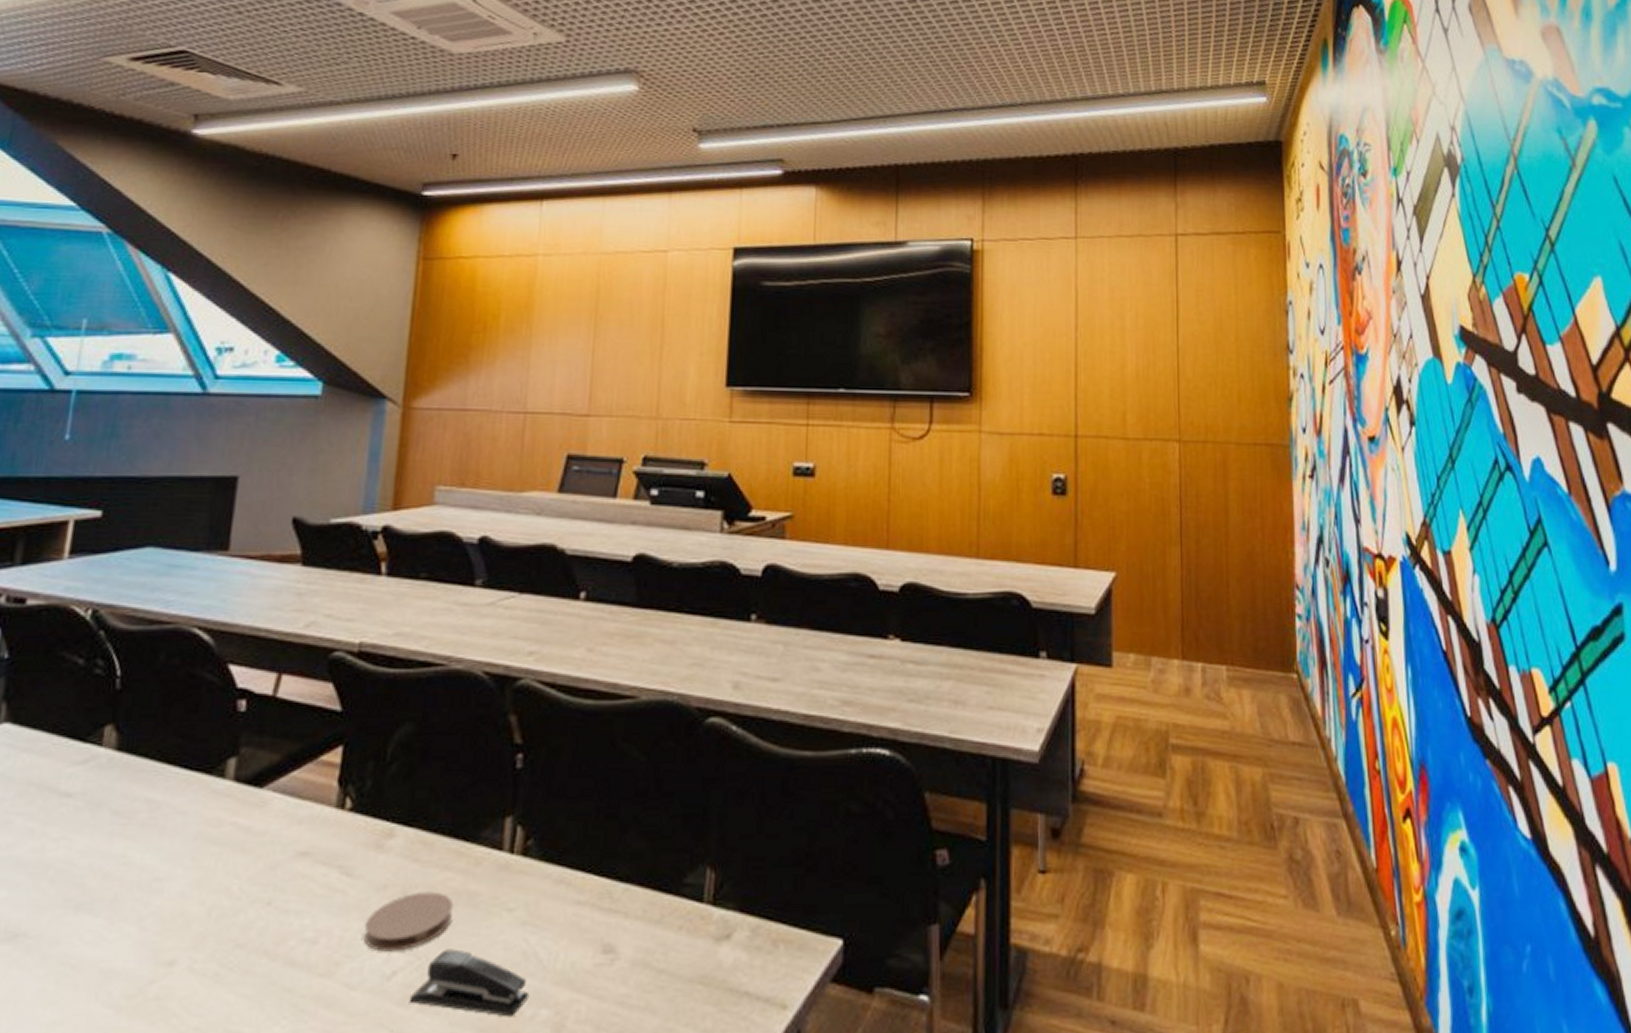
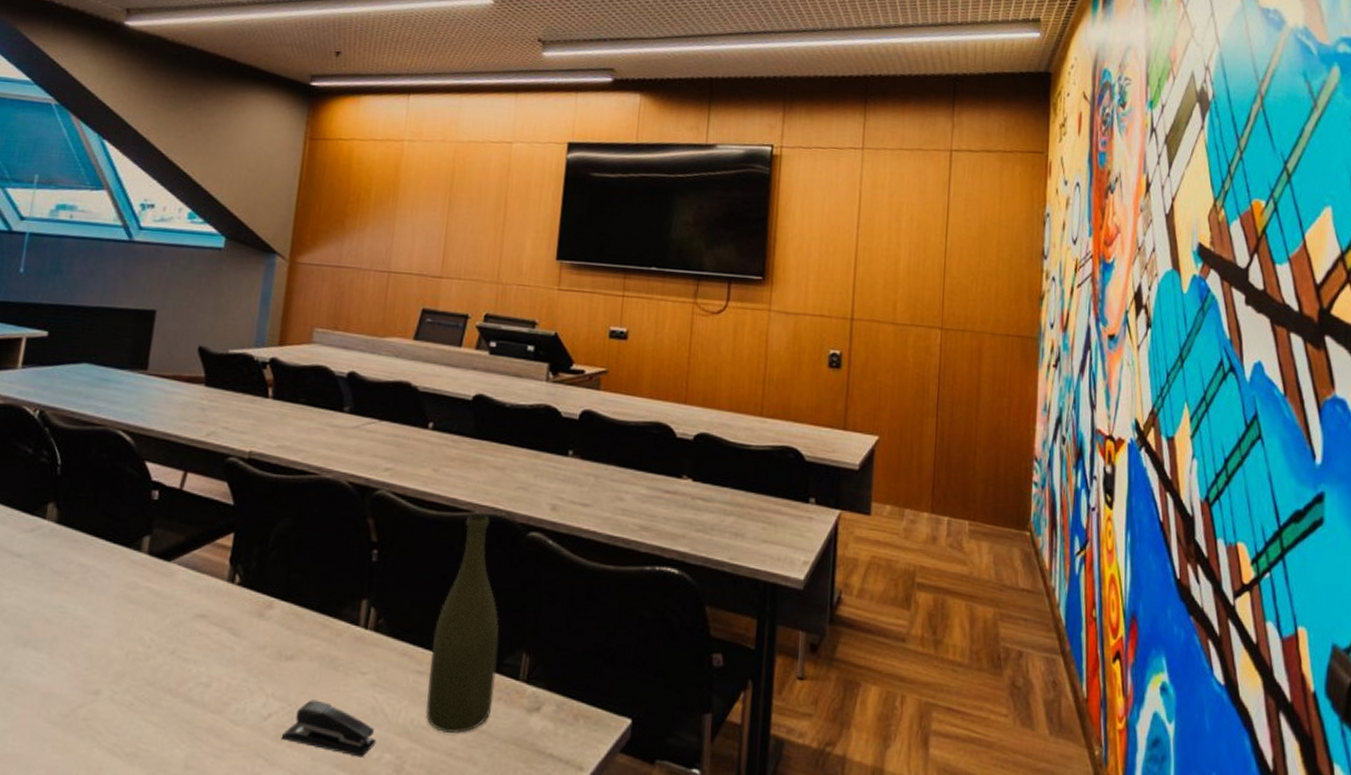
coaster: present [364,891,454,952] -> none [247,653,319,699]
bottle: none [590,699,677,976] -> present [425,513,499,733]

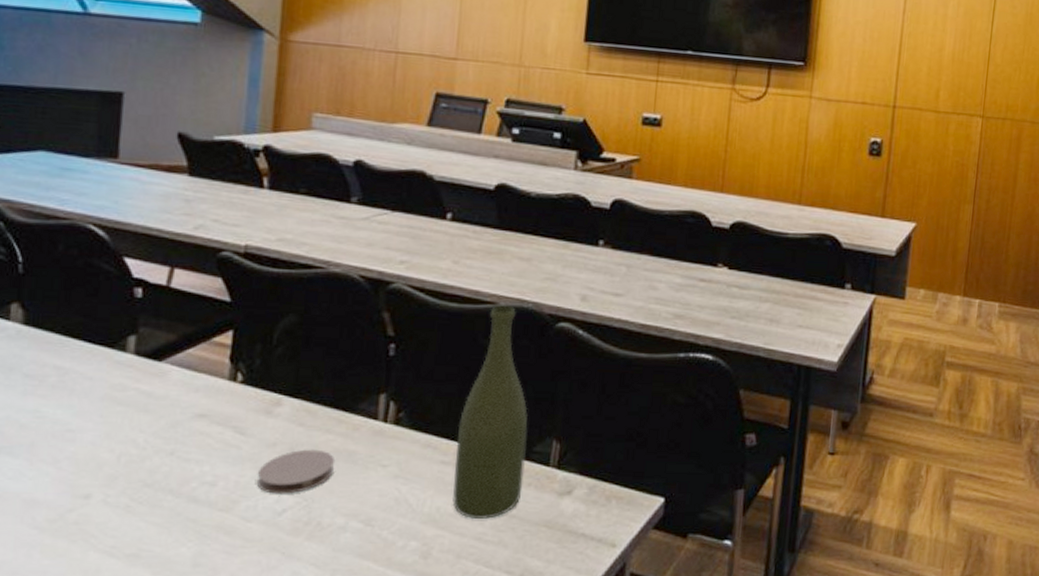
coaster: none [247,653,319,699] -> present [257,449,336,494]
stapler: present [281,699,377,758] -> none [298,494,401,546]

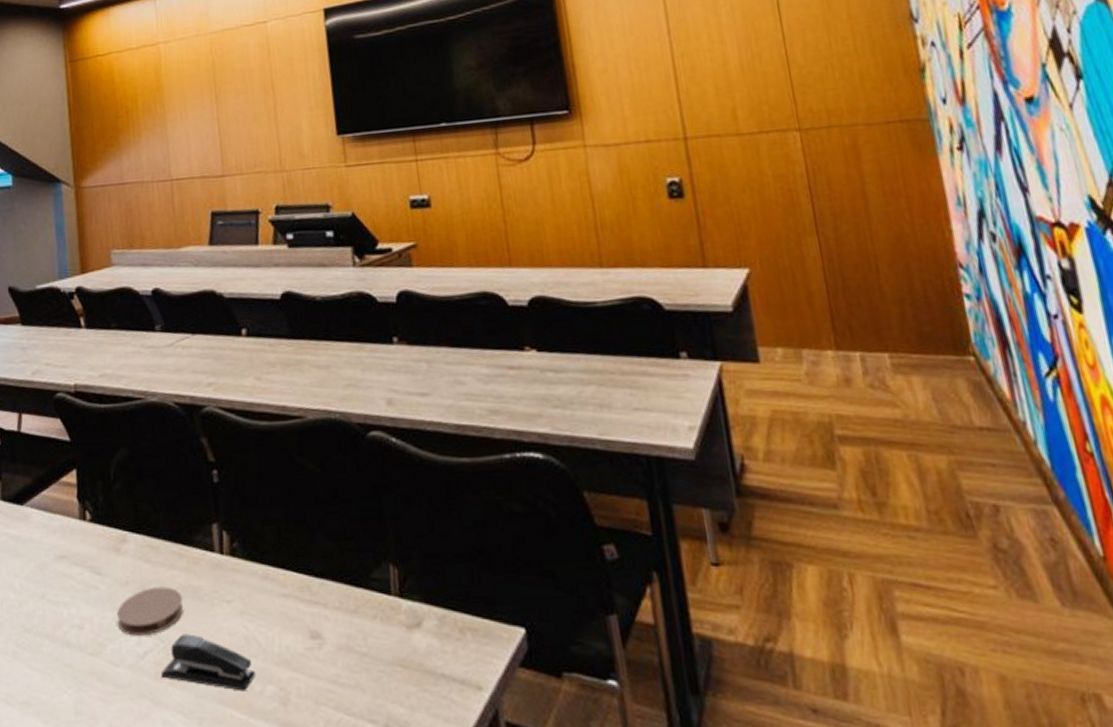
stapler: none [298,494,401,546] -> present [160,634,256,692]
bottle: present [452,305,528,519] -> none [290,418,369,658]

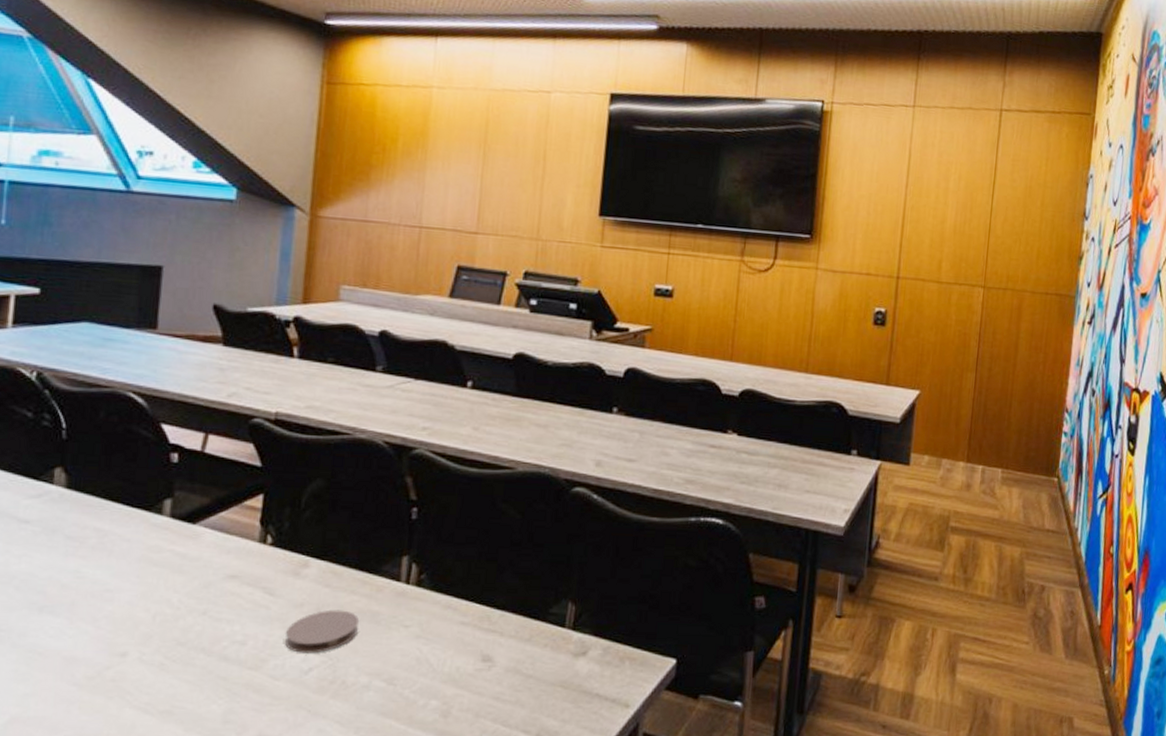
stapler: present [160,634,256,692] -> none [323,653,422,705]

